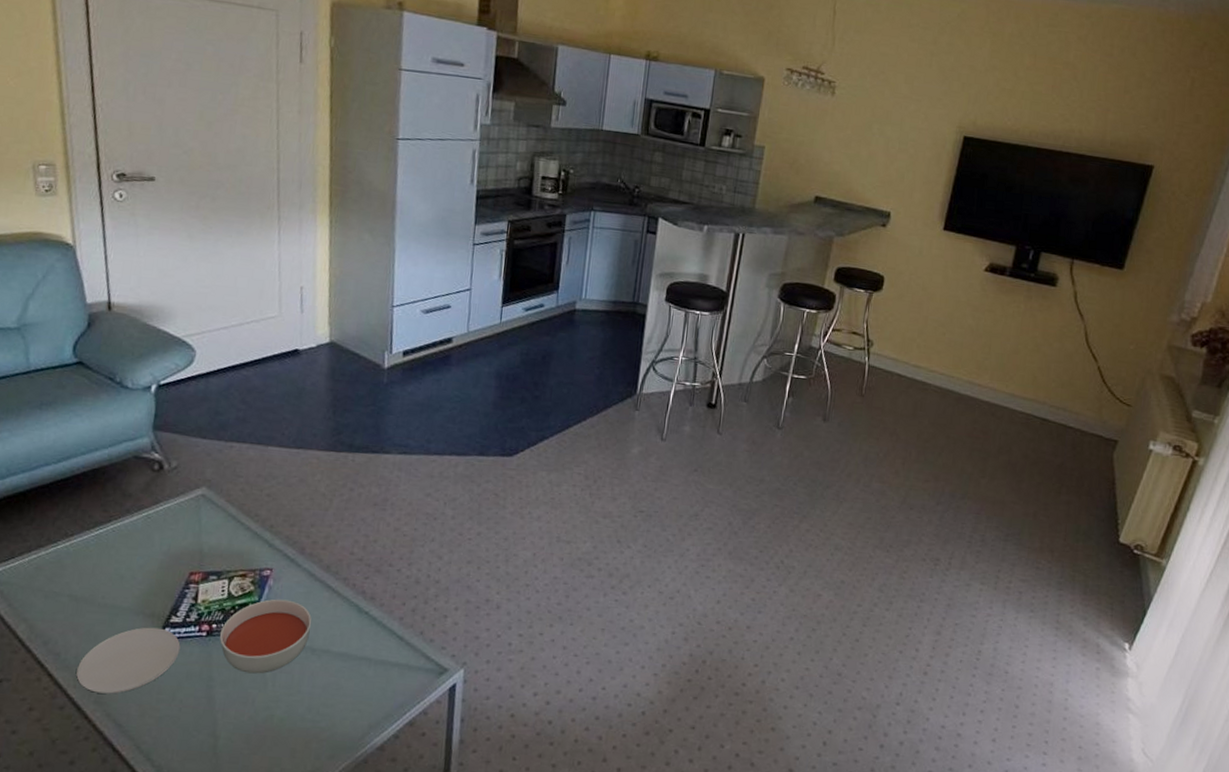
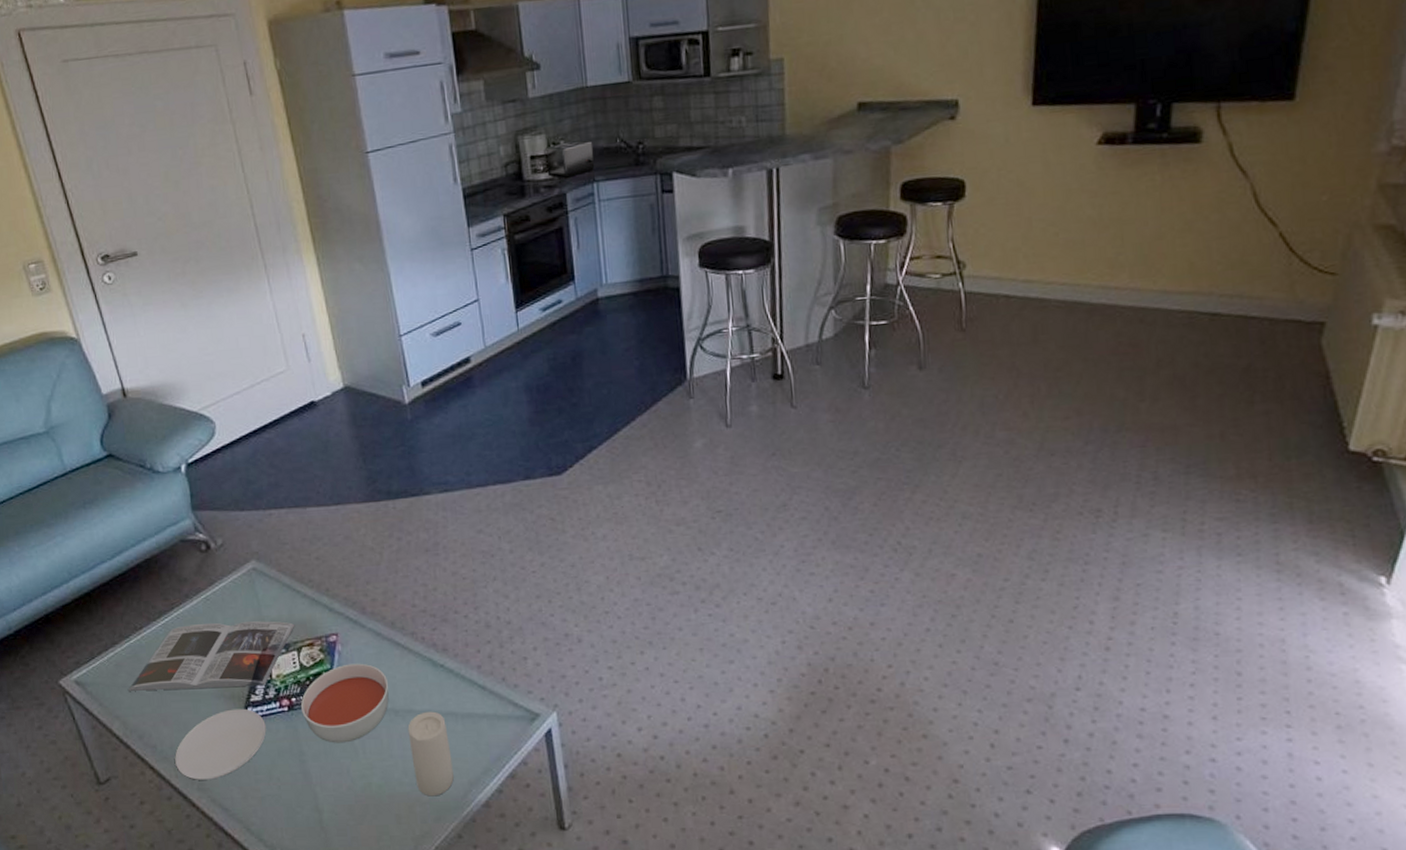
magazine: none [43,539,232,609] -> present [128,621,295,691]
candle: none [318,653,359,735] -> present [407,711,454,797]
toaster: none [554,171,598,202] -> present [545,140,595,178]

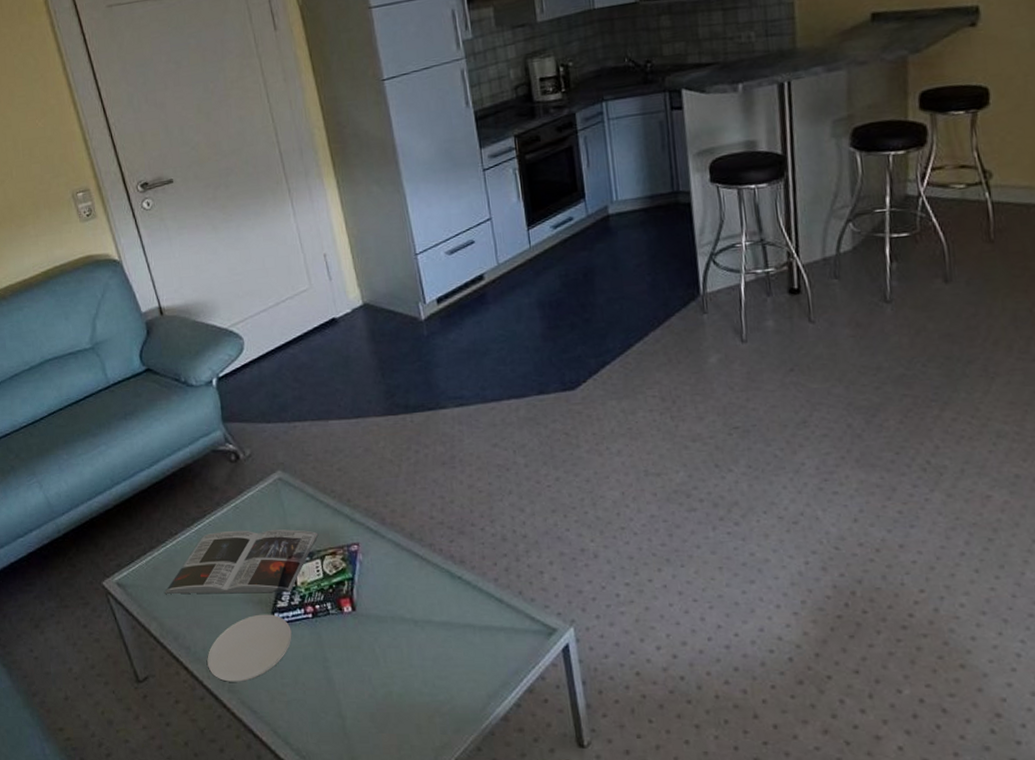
bowl: present [300,663,389,743] -> none [324,573,409,651]
candle: present [407,711,454,797] -> none [427,623,473,708]
toaster: present [545,140,595,178] -> none [554,61,604,99]

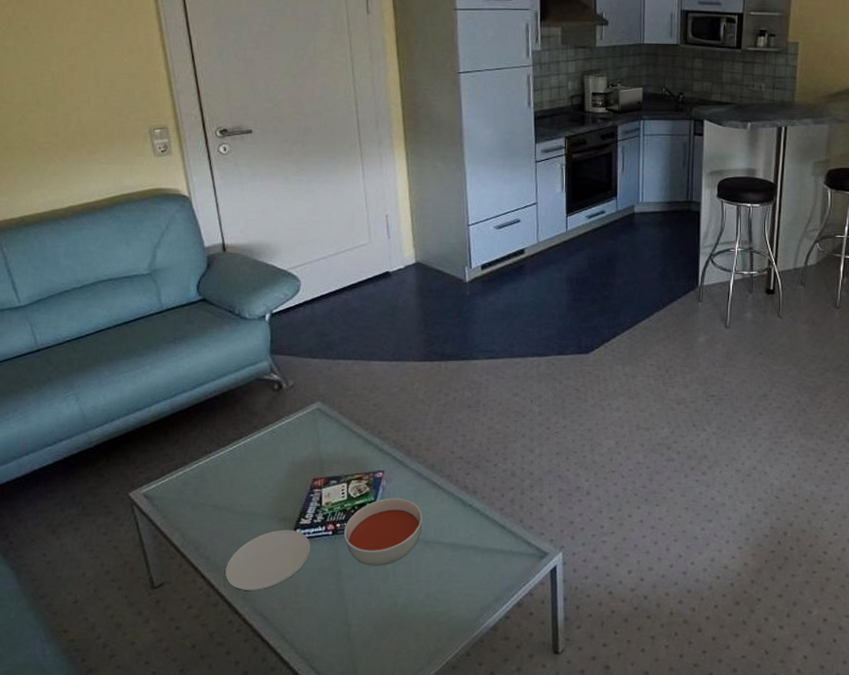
magazine: present [165,529,319,594] -> none [191,452,348,512]
bowl: none [324,573,409,651] -> present [343,498,423,566]
toaster: none [554,61,604,99] -> present [604,84,644,114]

